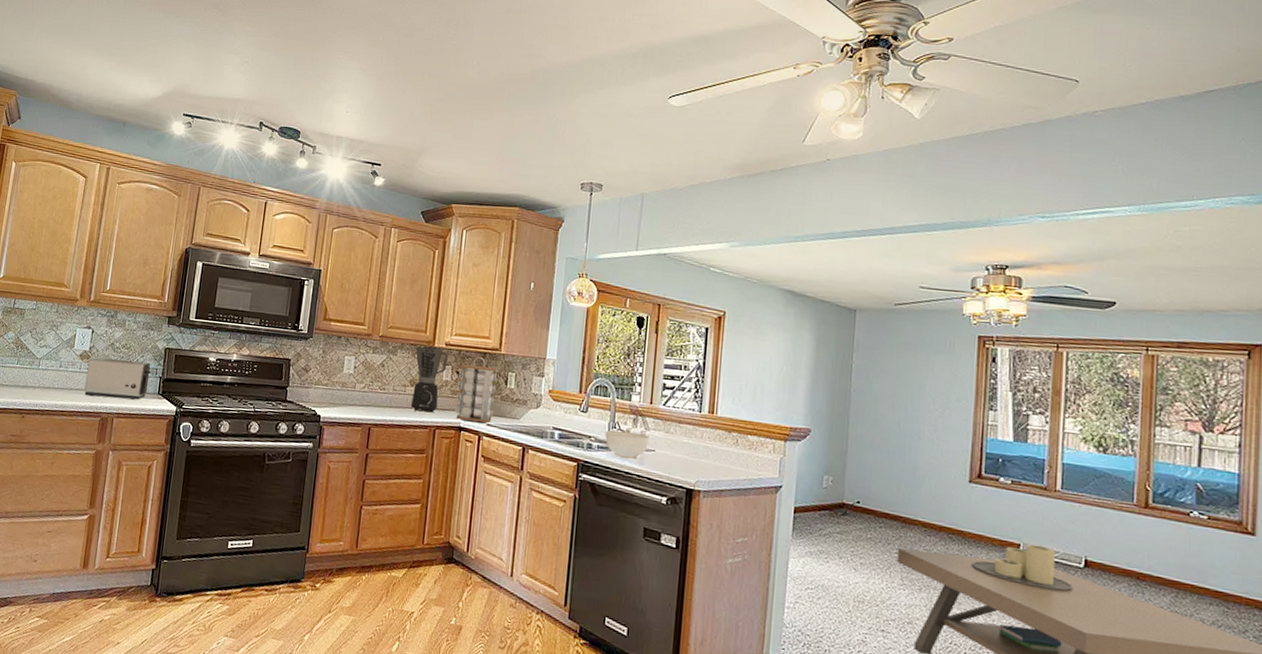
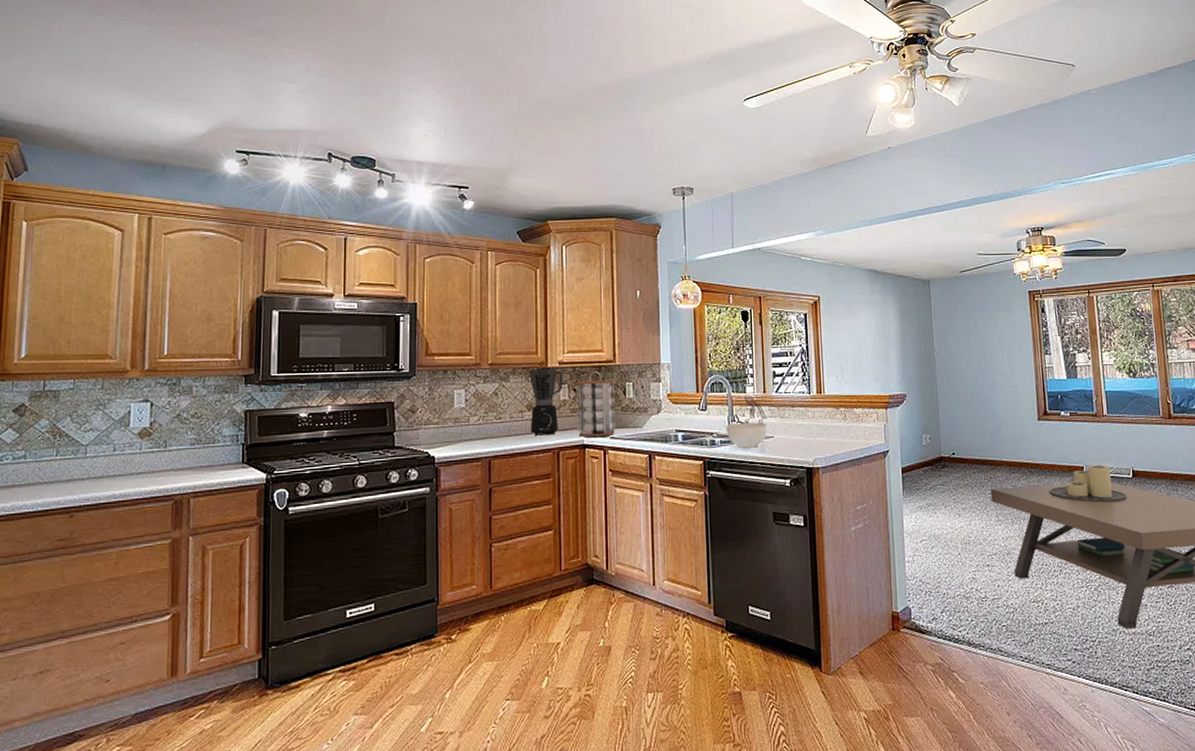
toaster: present [84,357,151,400] -> none [148,430,231,479]

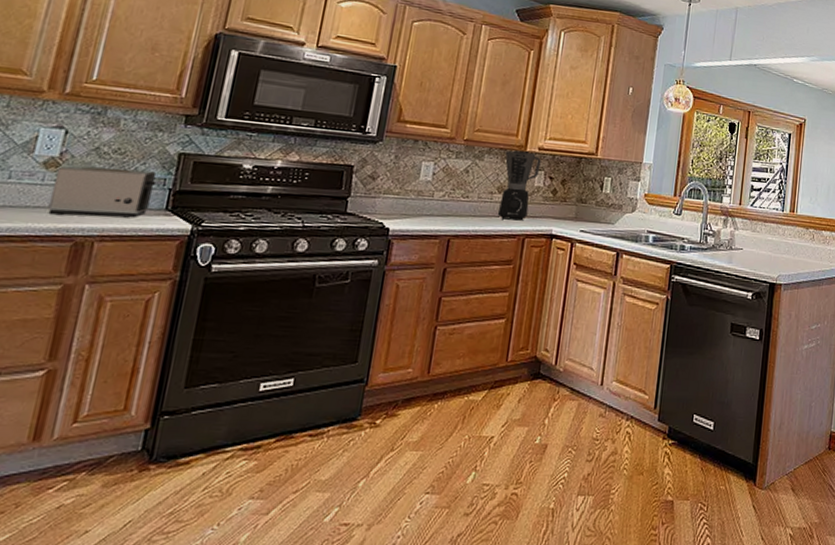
toaster: none [148,430,231,479] -> present [47,165,157,219]
spice rack: present [577,371,616,438] -> none [547,162,593,230]
bowl: present [726,422,767,448] -> none [697,231,738,258]

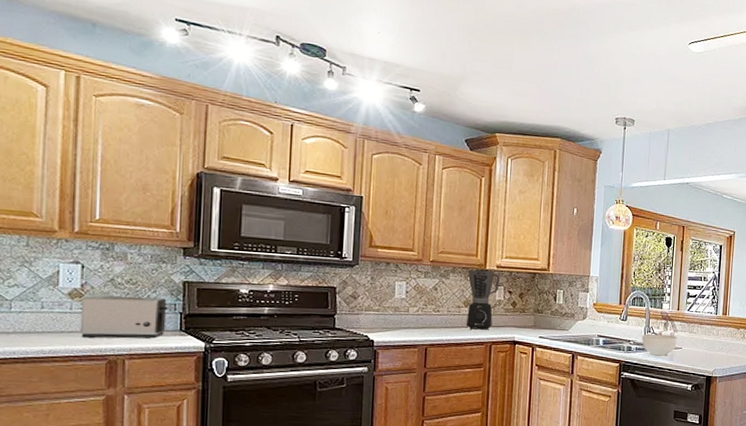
bowl: none [697,231,738,258] -> present [642,334,677,356]

